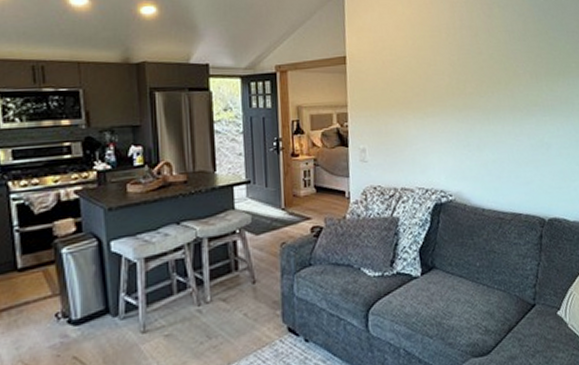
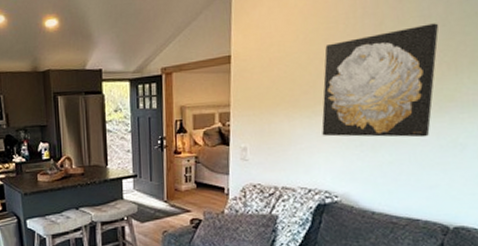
wall art: none [431,38,522,138] -> present [321,23,439,138]

